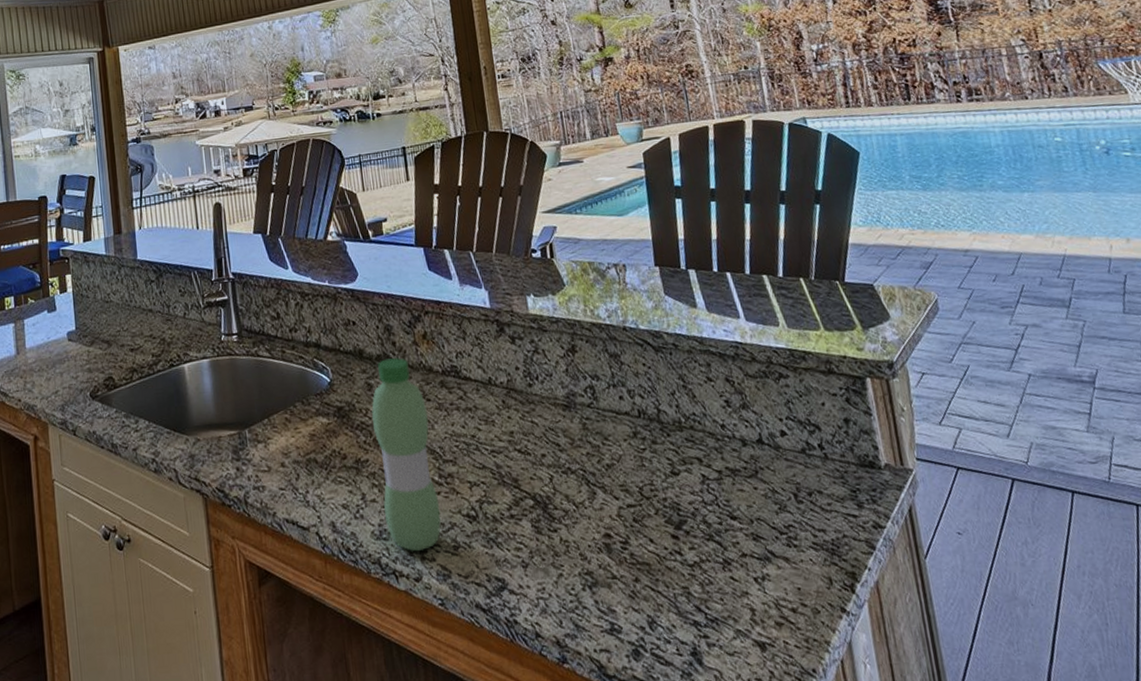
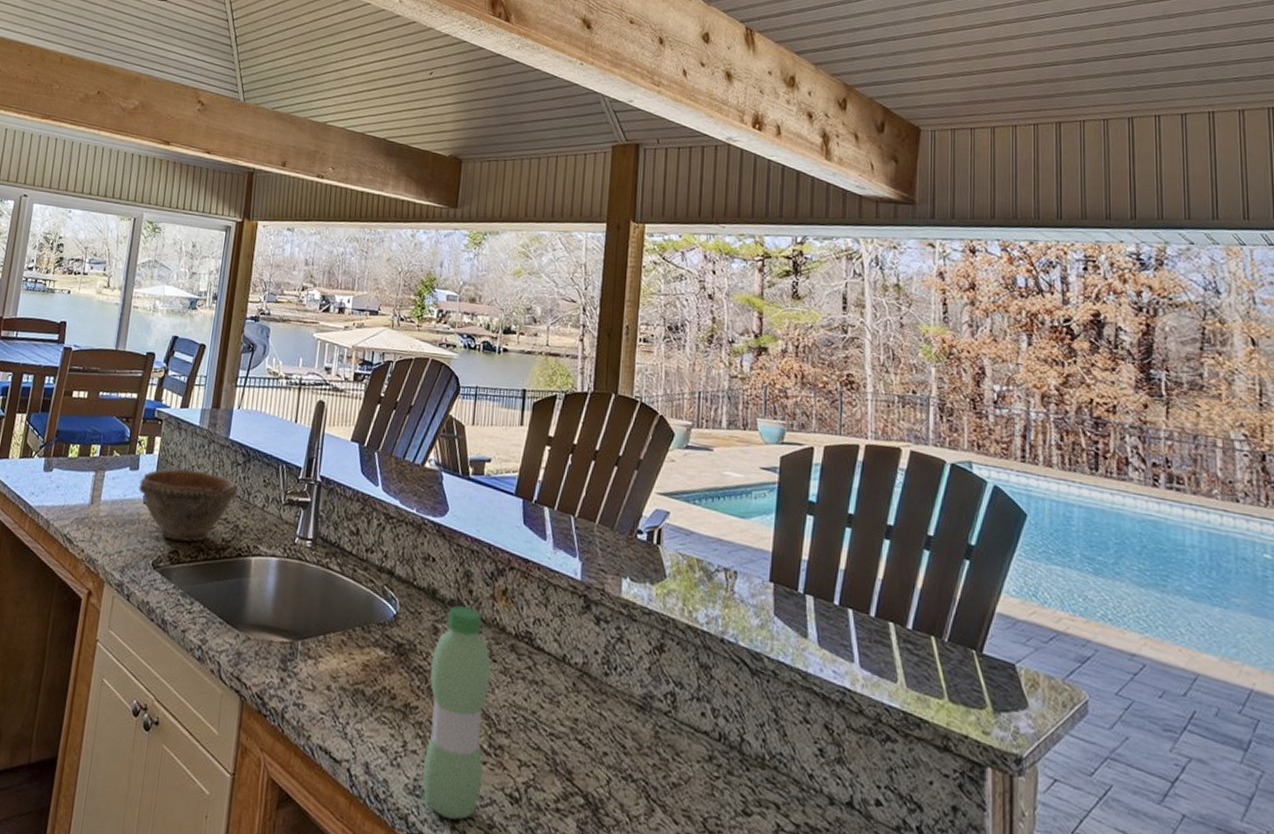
bowl: none [60,295,157,368] -> present [139,469,238,542]

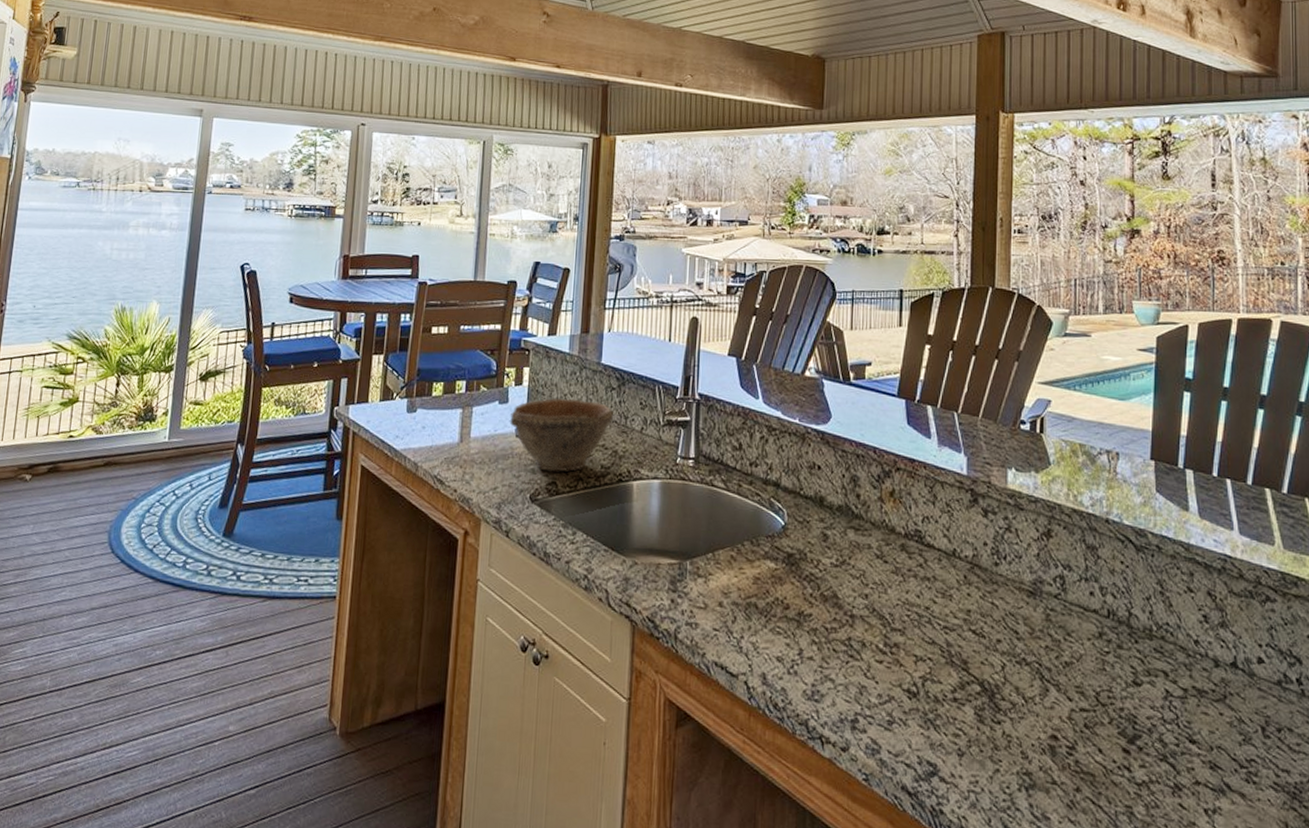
water bottle: present [422,605,491,820] -> none [820,511,883,720]

